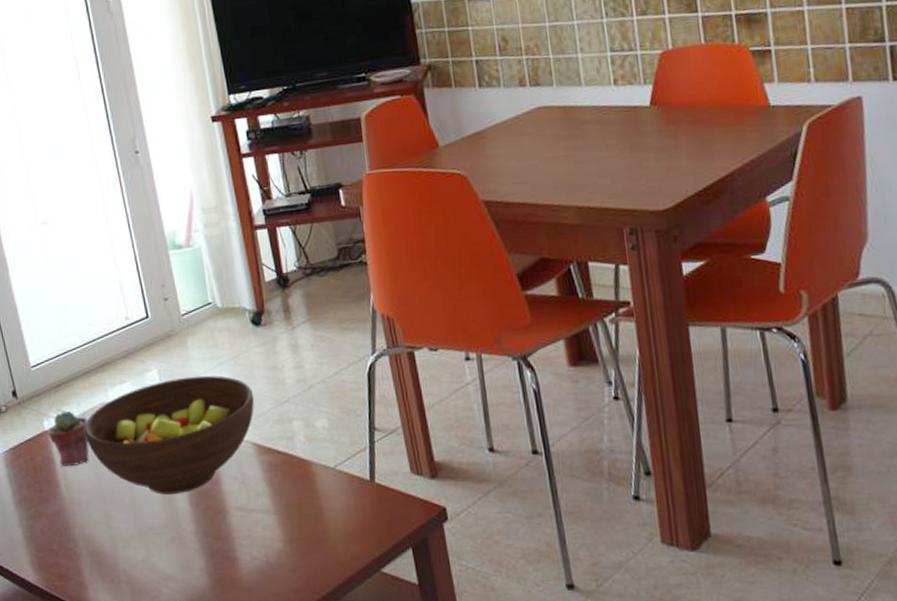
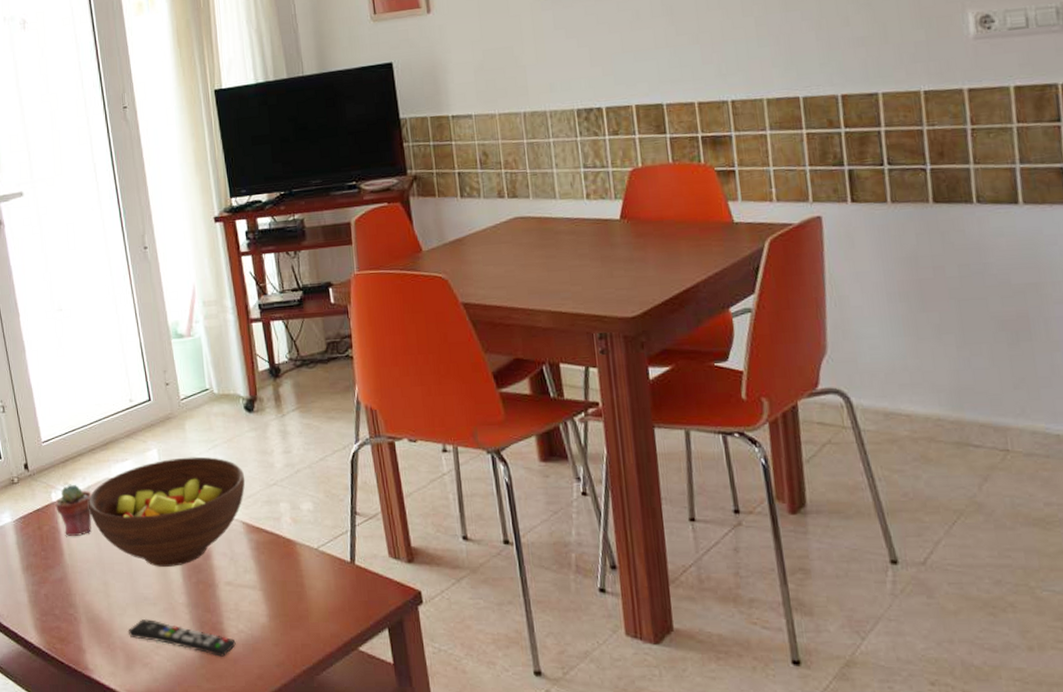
remote control: none [132,549,250,586] -> present [128,618,236,657]

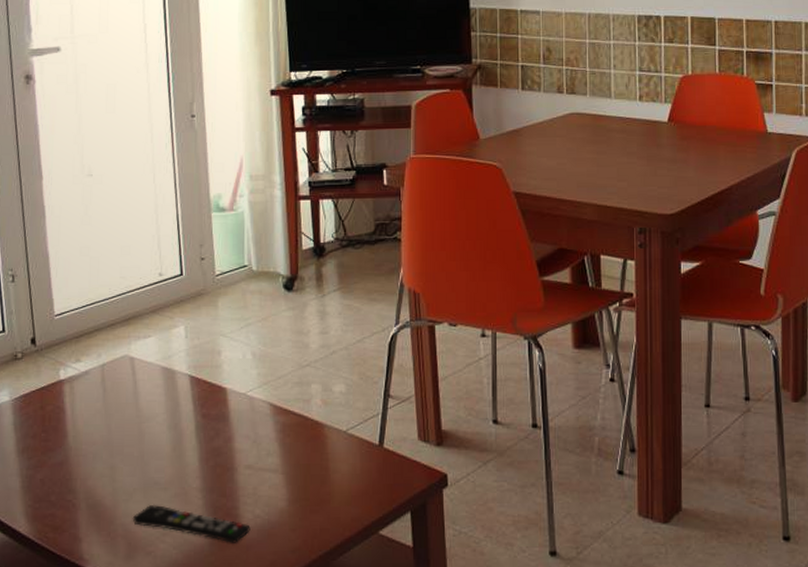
potted succulent: present [55,484,93,536] -> none [63,361,107,417]
fruit bowl: present [88,456,245,567] -> none [101,335,277,450]

